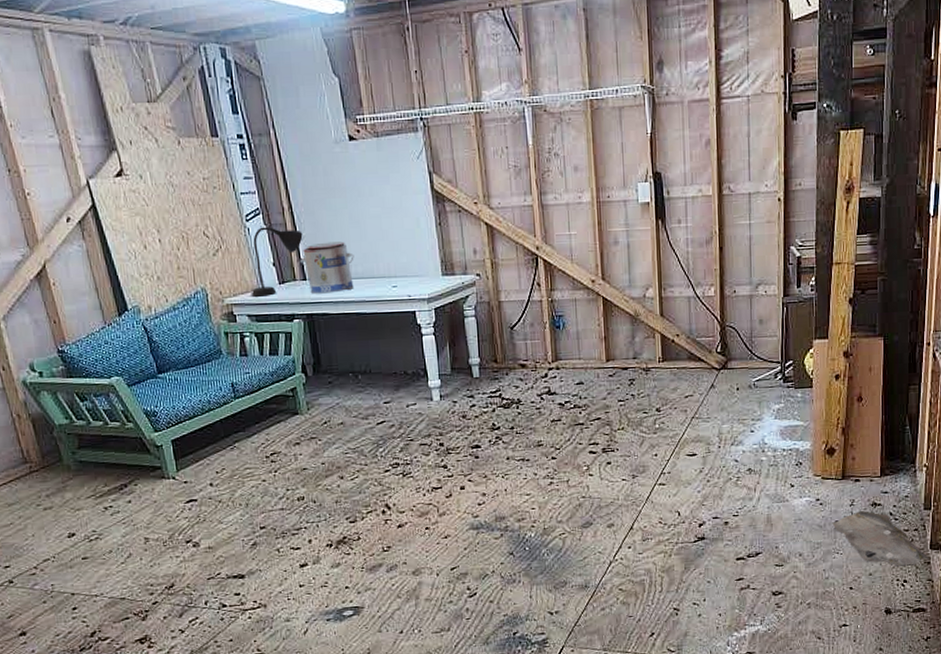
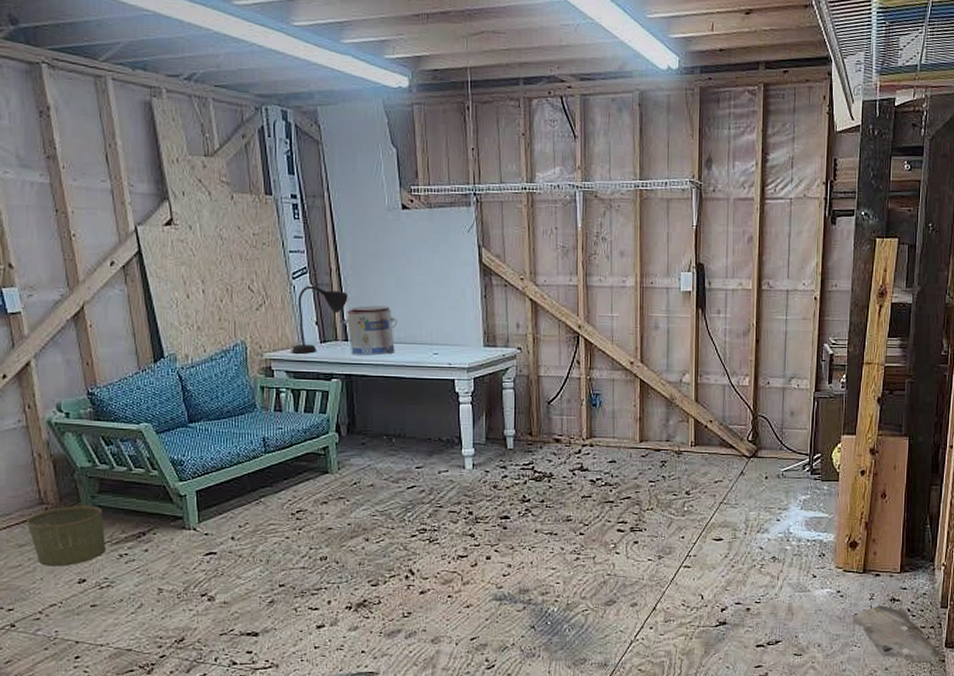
basket: none [12,459,91,523] -> present [25,503,106,566]

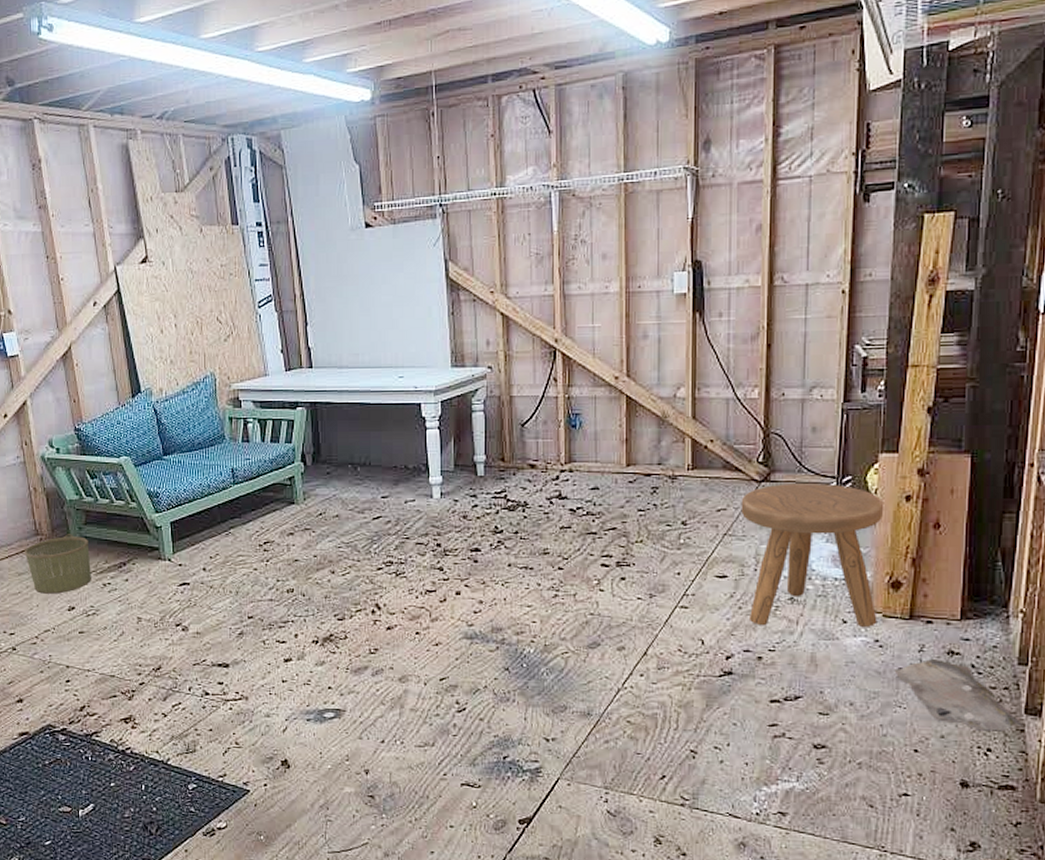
desk lamp: present [289,286,348,354] -> none [256,313,312,383]
paint can: present [343,305,398,356] -> none [307,329,362,382]
stool: none [734,459,844,582] -> present [741,484,883,627]

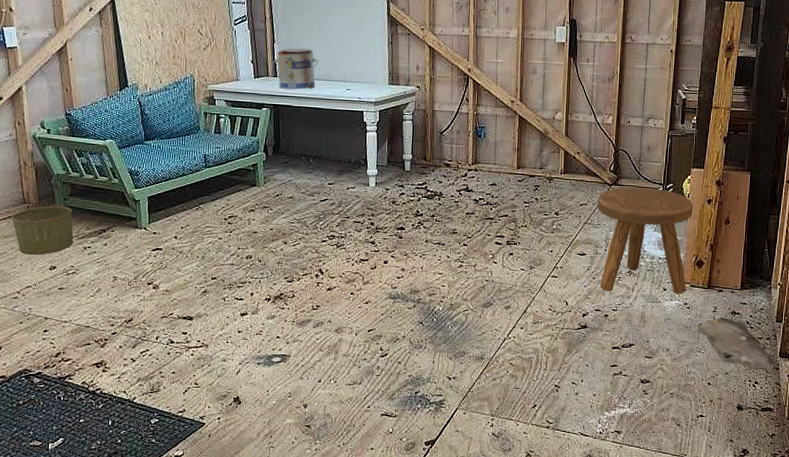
paint can: none [307,329,362,382] -> present [273,48,319,90]

